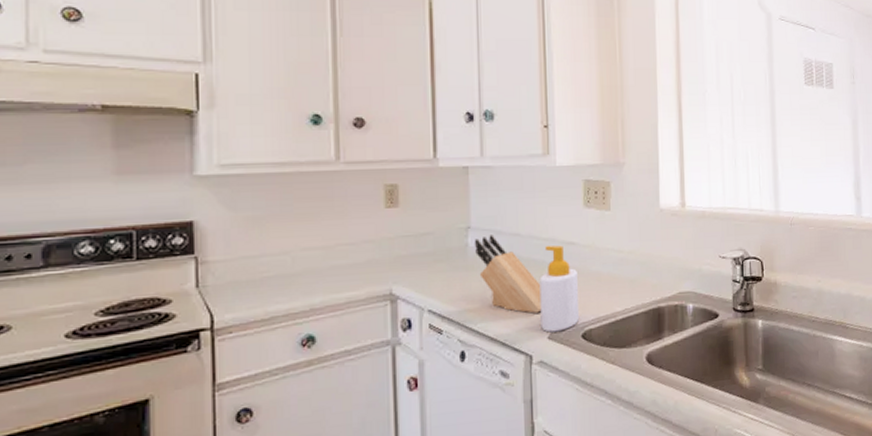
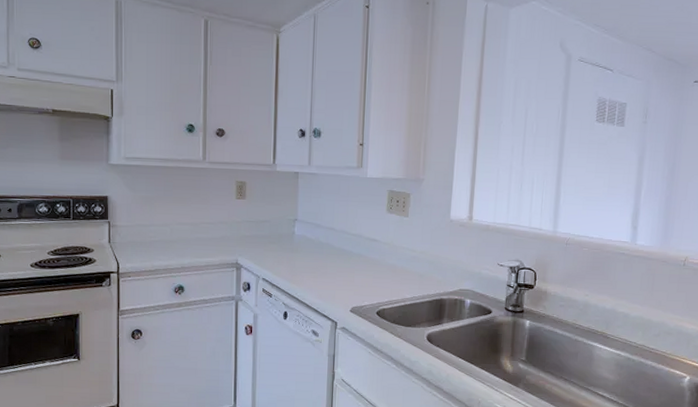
knife block: present [474,235,542,314] -> none [299,227,348,291]
soap bottle: present [539,245,580,333] -> none [345,240,377,307]

